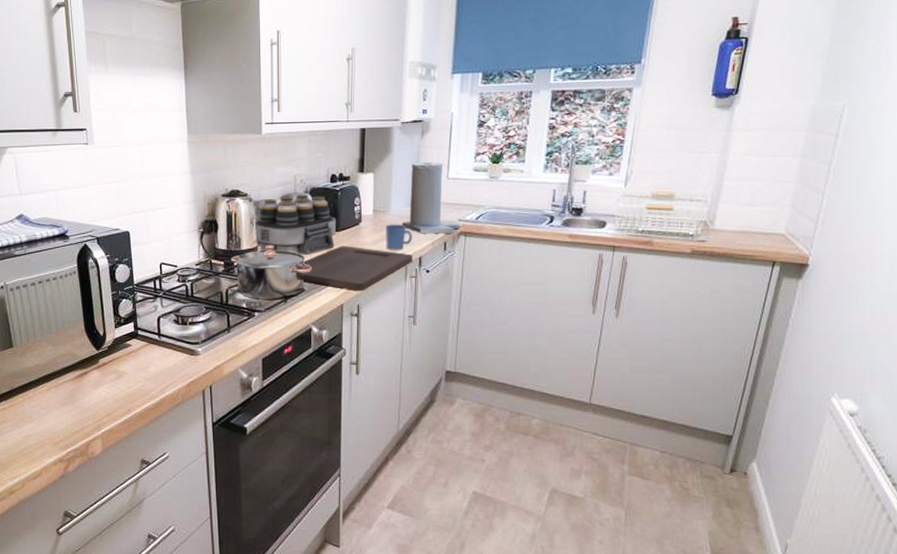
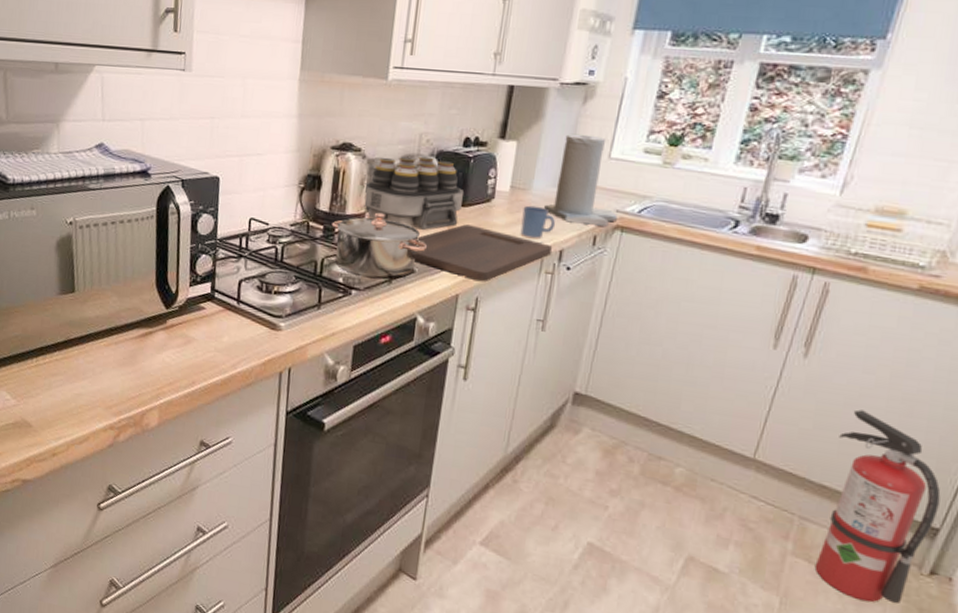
fire extinguisher: none [647,352,730,502] -> present [814,409,941,605]

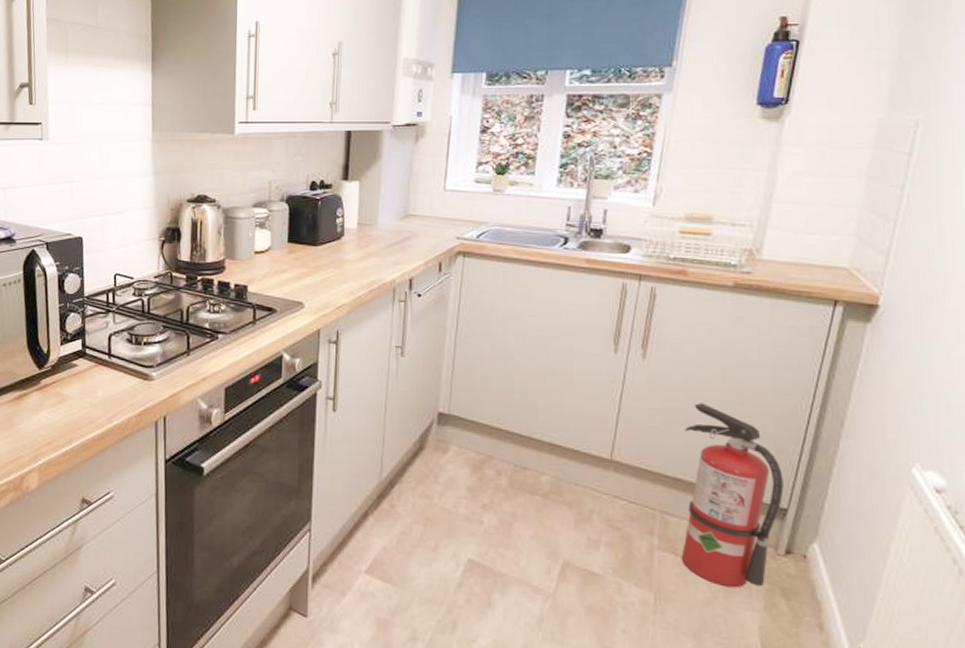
cooking pot: present [331,212,428,280] -> none [194,258,287,322]
spice rack: present [364,156,463,231] -> none [221,202,315,272]
cutting board: present [413,224,553,282] -> none [274,262,403,315]
mug: present [520,205,556,240] -> none [371,239,403,271]
paper towel: present [544,133,618,226] -> none [391,170,458,253]

